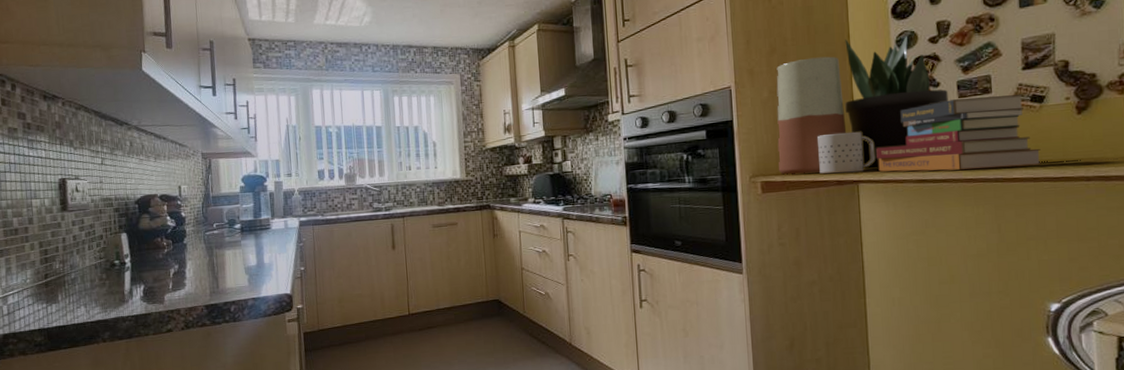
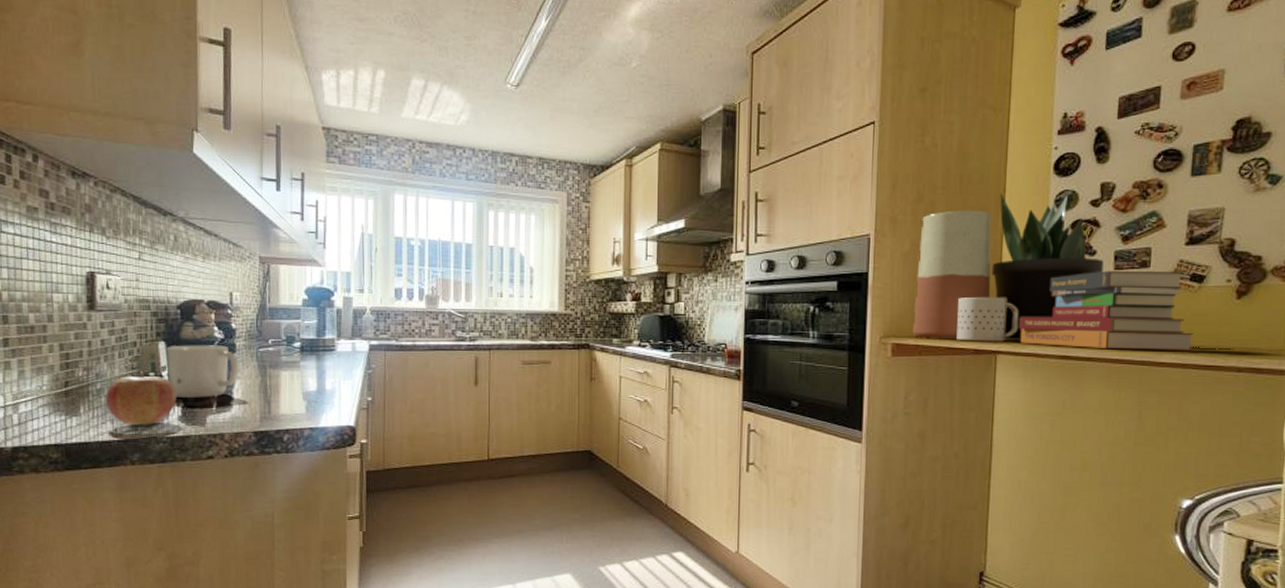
fruit: none [78,260,139,308] -> present [105,371,177,425]
mug: none [128,232,190,281] -> present [166,345,239,399]

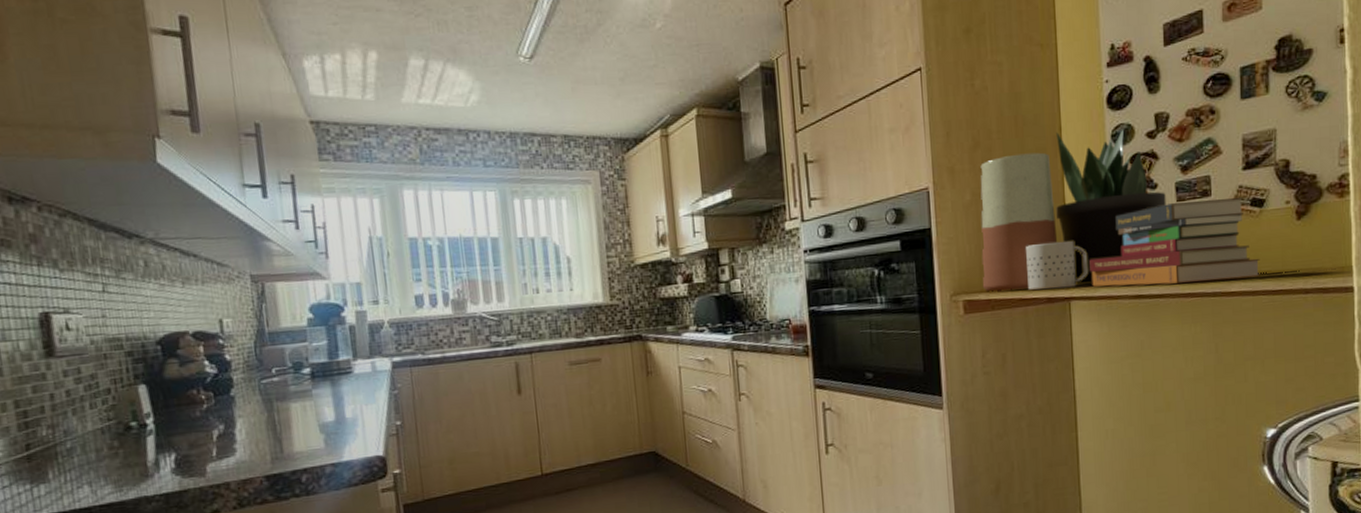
fruit: present [105,371,177,425] -> none [77,422,167,486]
mug: present [166,345,239,399] -> none [148,381,240,447]

